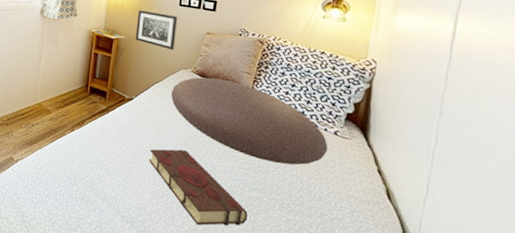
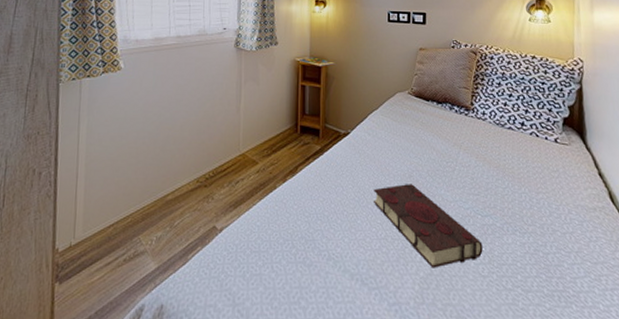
wall art: present [135,10,178,51] -> none [344,31,388,73]
cushion: present [170,77,328,165] -> none [389,97,551,182]

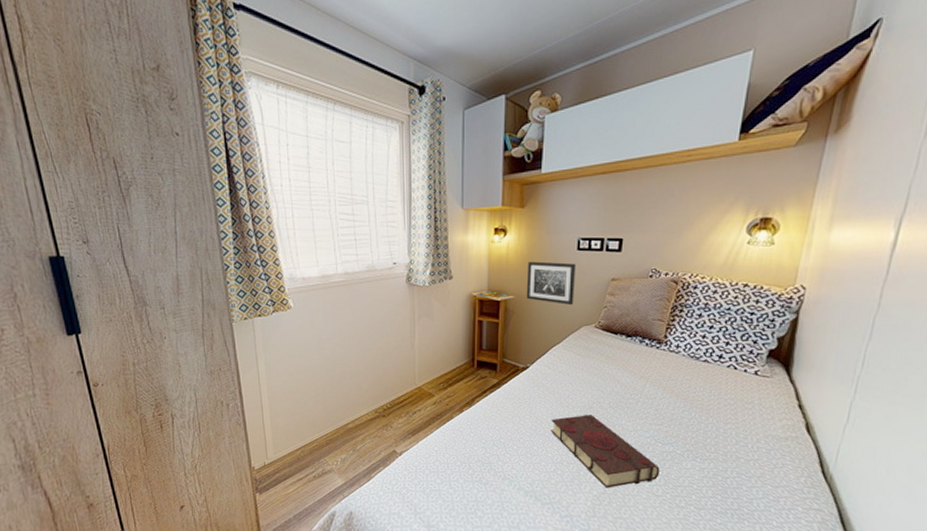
wall art: none [344,31,388,73] -> present [526,261,577,306]

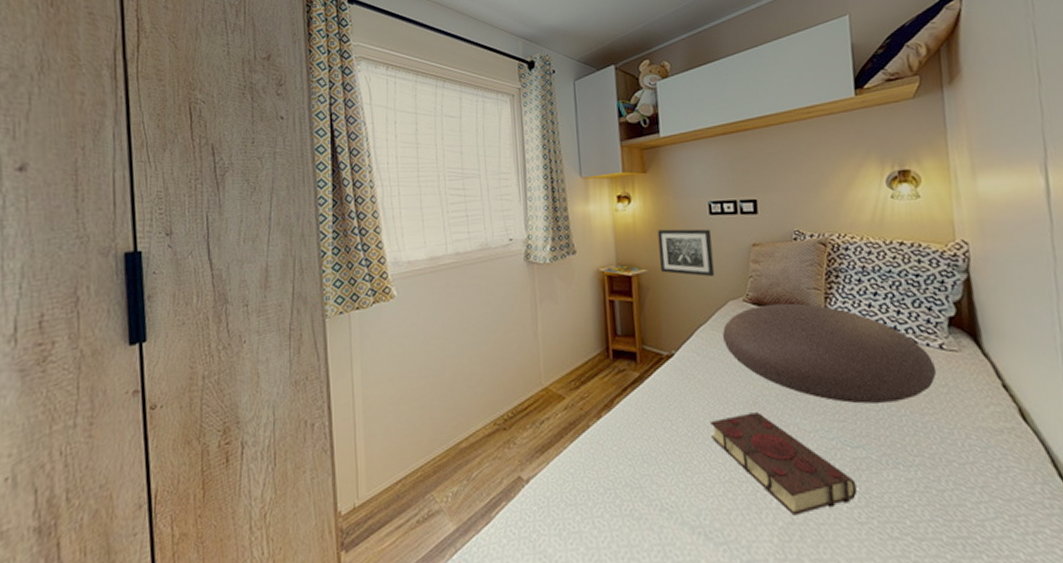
cushion: none [572,331,747,413] -> present [722,303,937,404]

